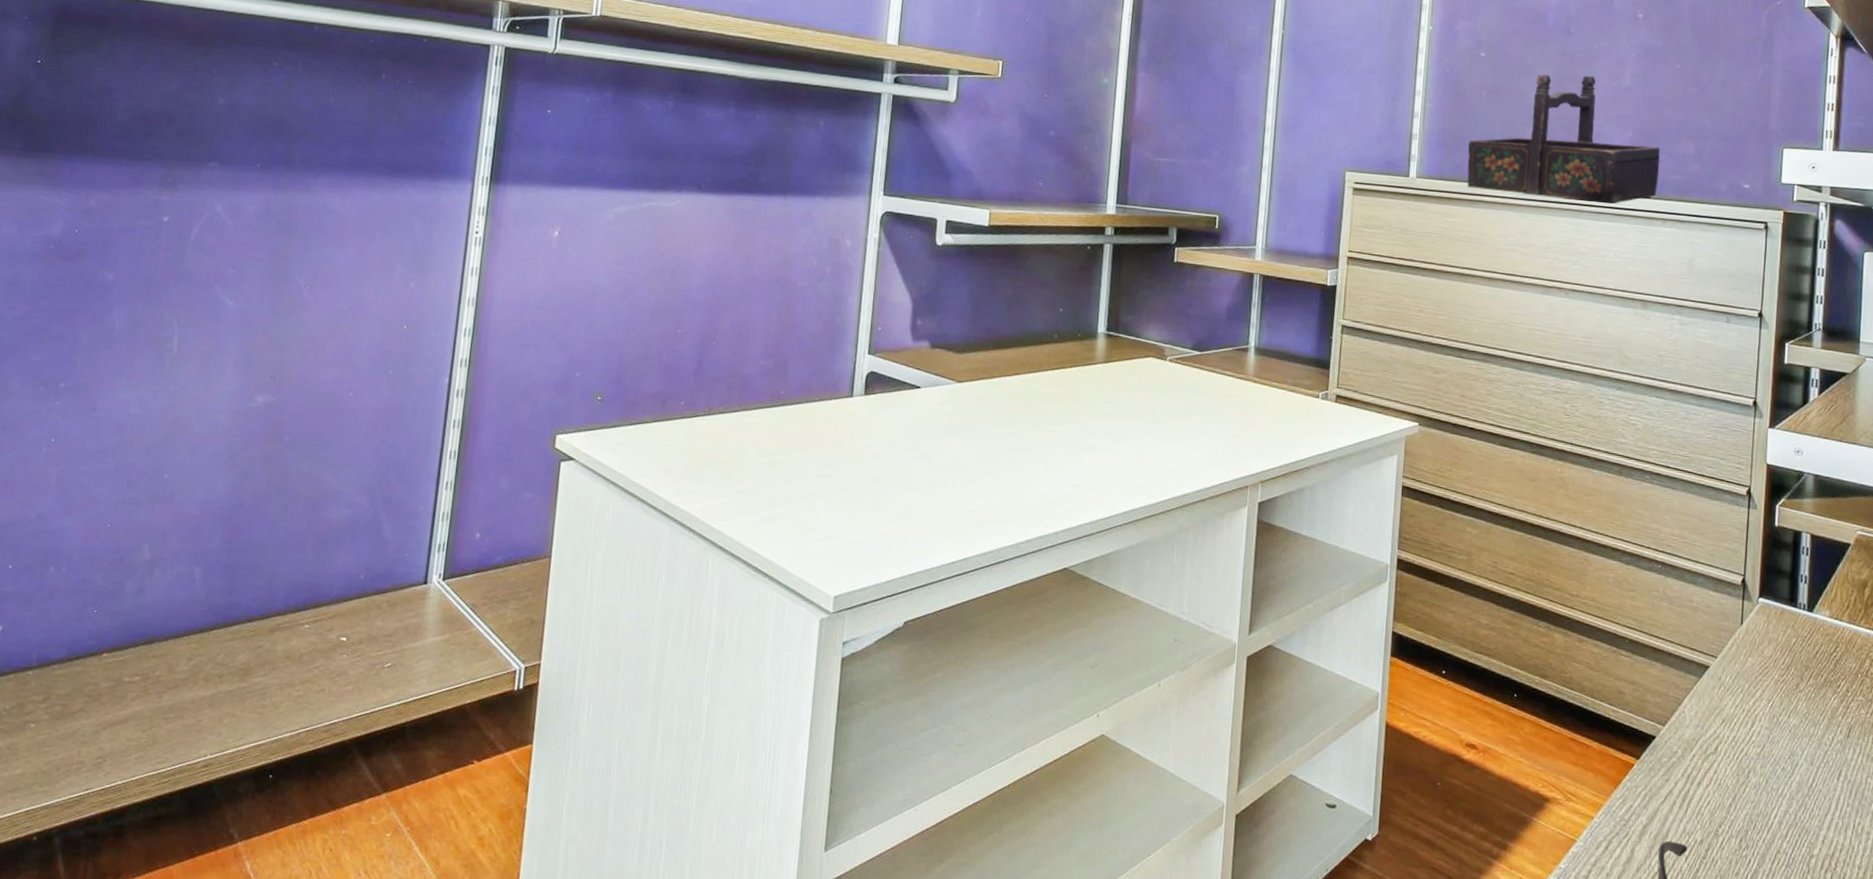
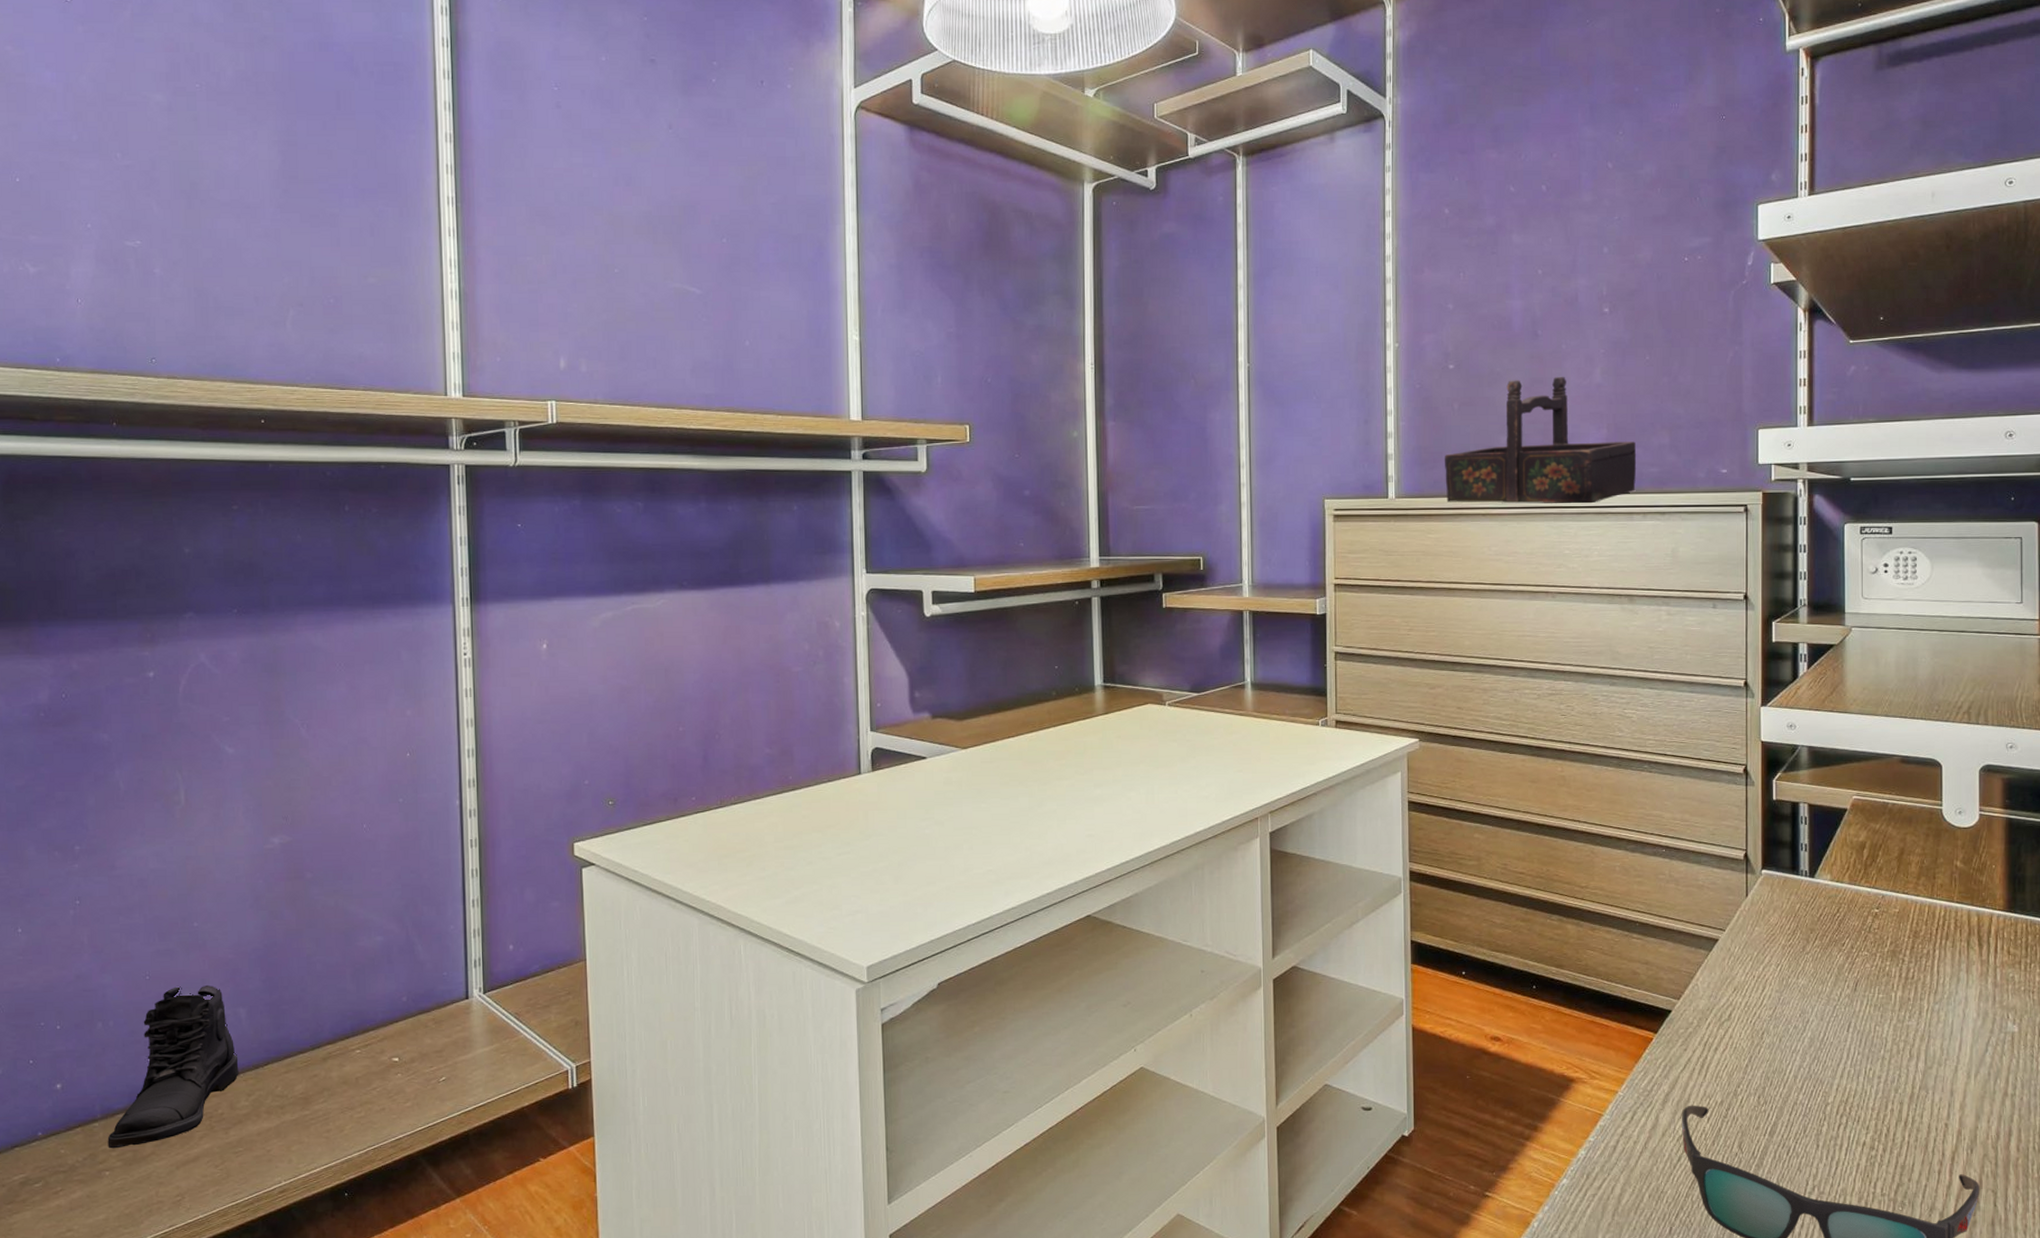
boot: none [38,538,185,701] -> present [107,985,239,1149]

